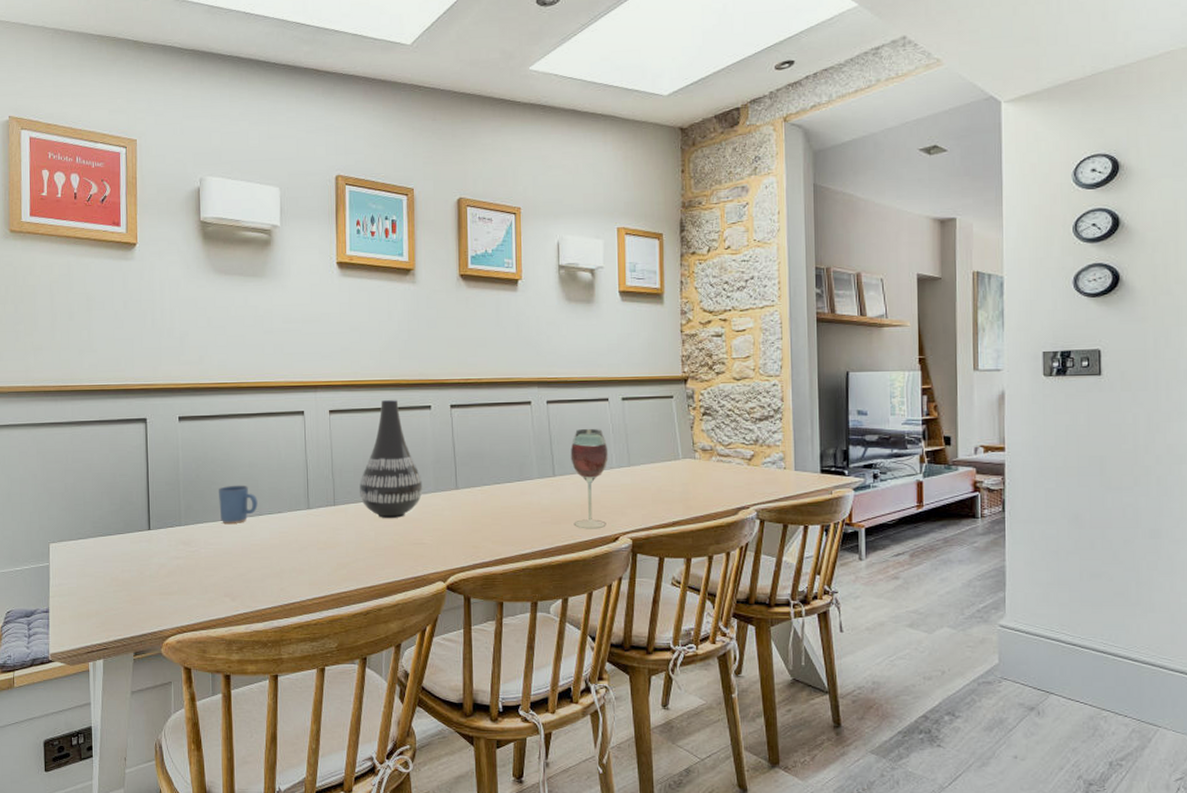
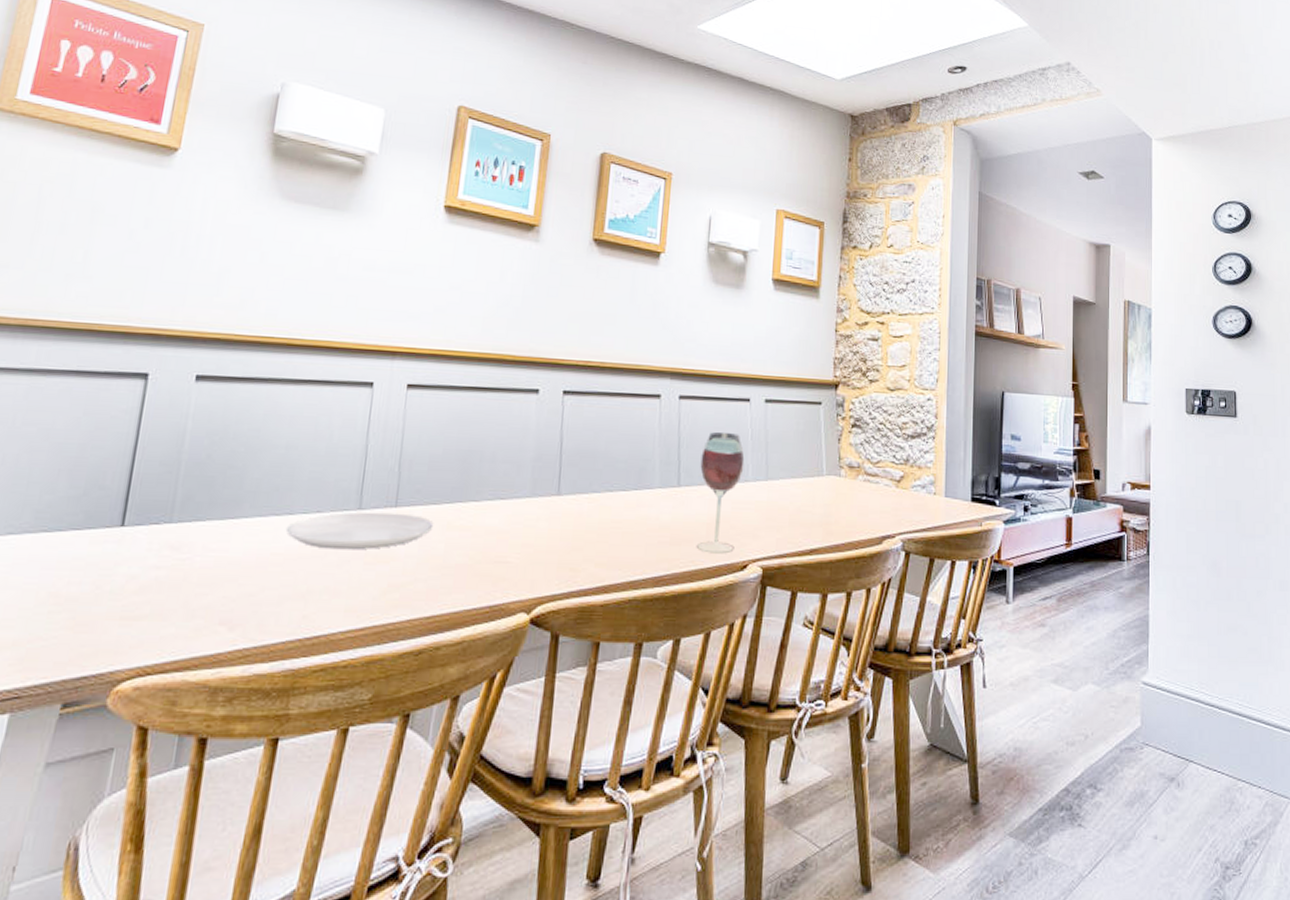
mug: present [219,485,258,523] -> none [232,471,291,524]
plate: none [258,510,364,540] -> present [285,512,434,550]
vase: present [359,399,423,518] -> none [431,376,517,528]

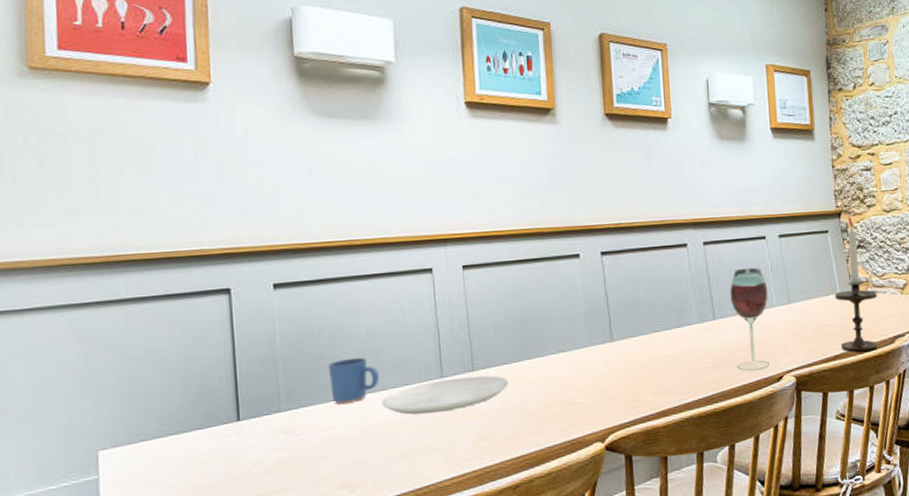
mug: none [232,471,291,524] -> present [329,357,380,404]
candlestick: none [819,388,868,550] -> present [834,215,877,353]

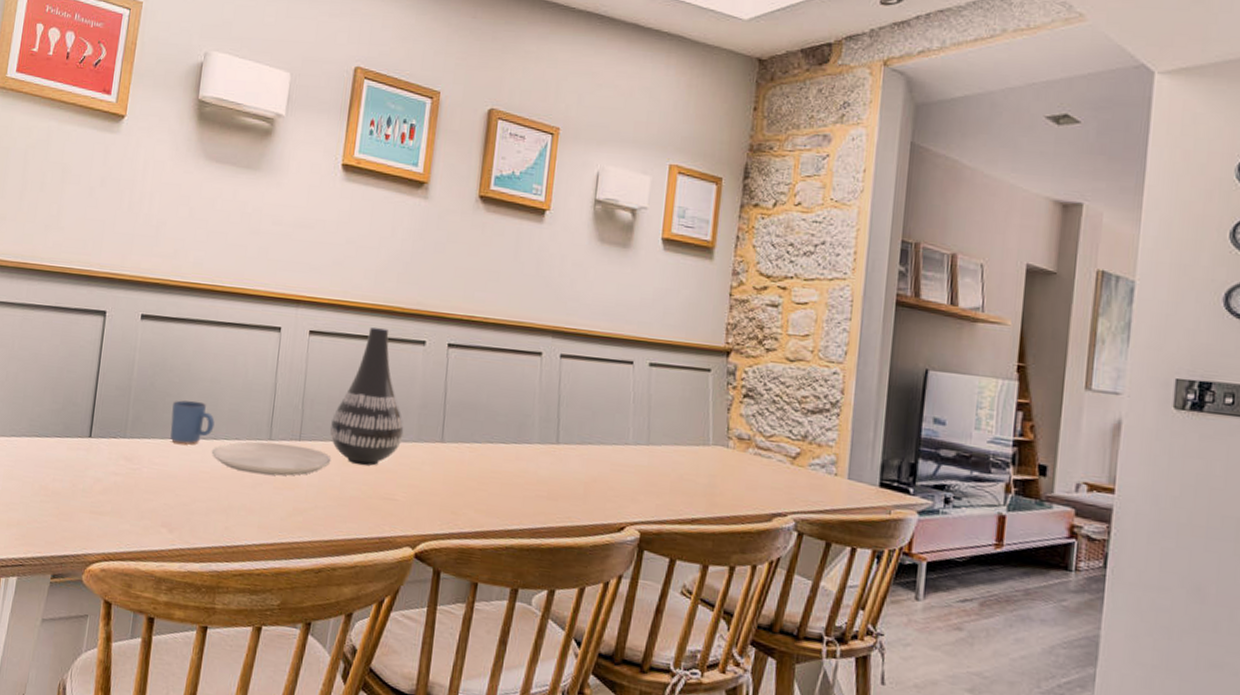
vase: none [501,249,575,380] -> present [329,326,404,466]
wineglass: present [730,268,770,372] -> none [574,393,626,514]
candlestick: present [834,215,877,353] -> none [702,356,760,525]

